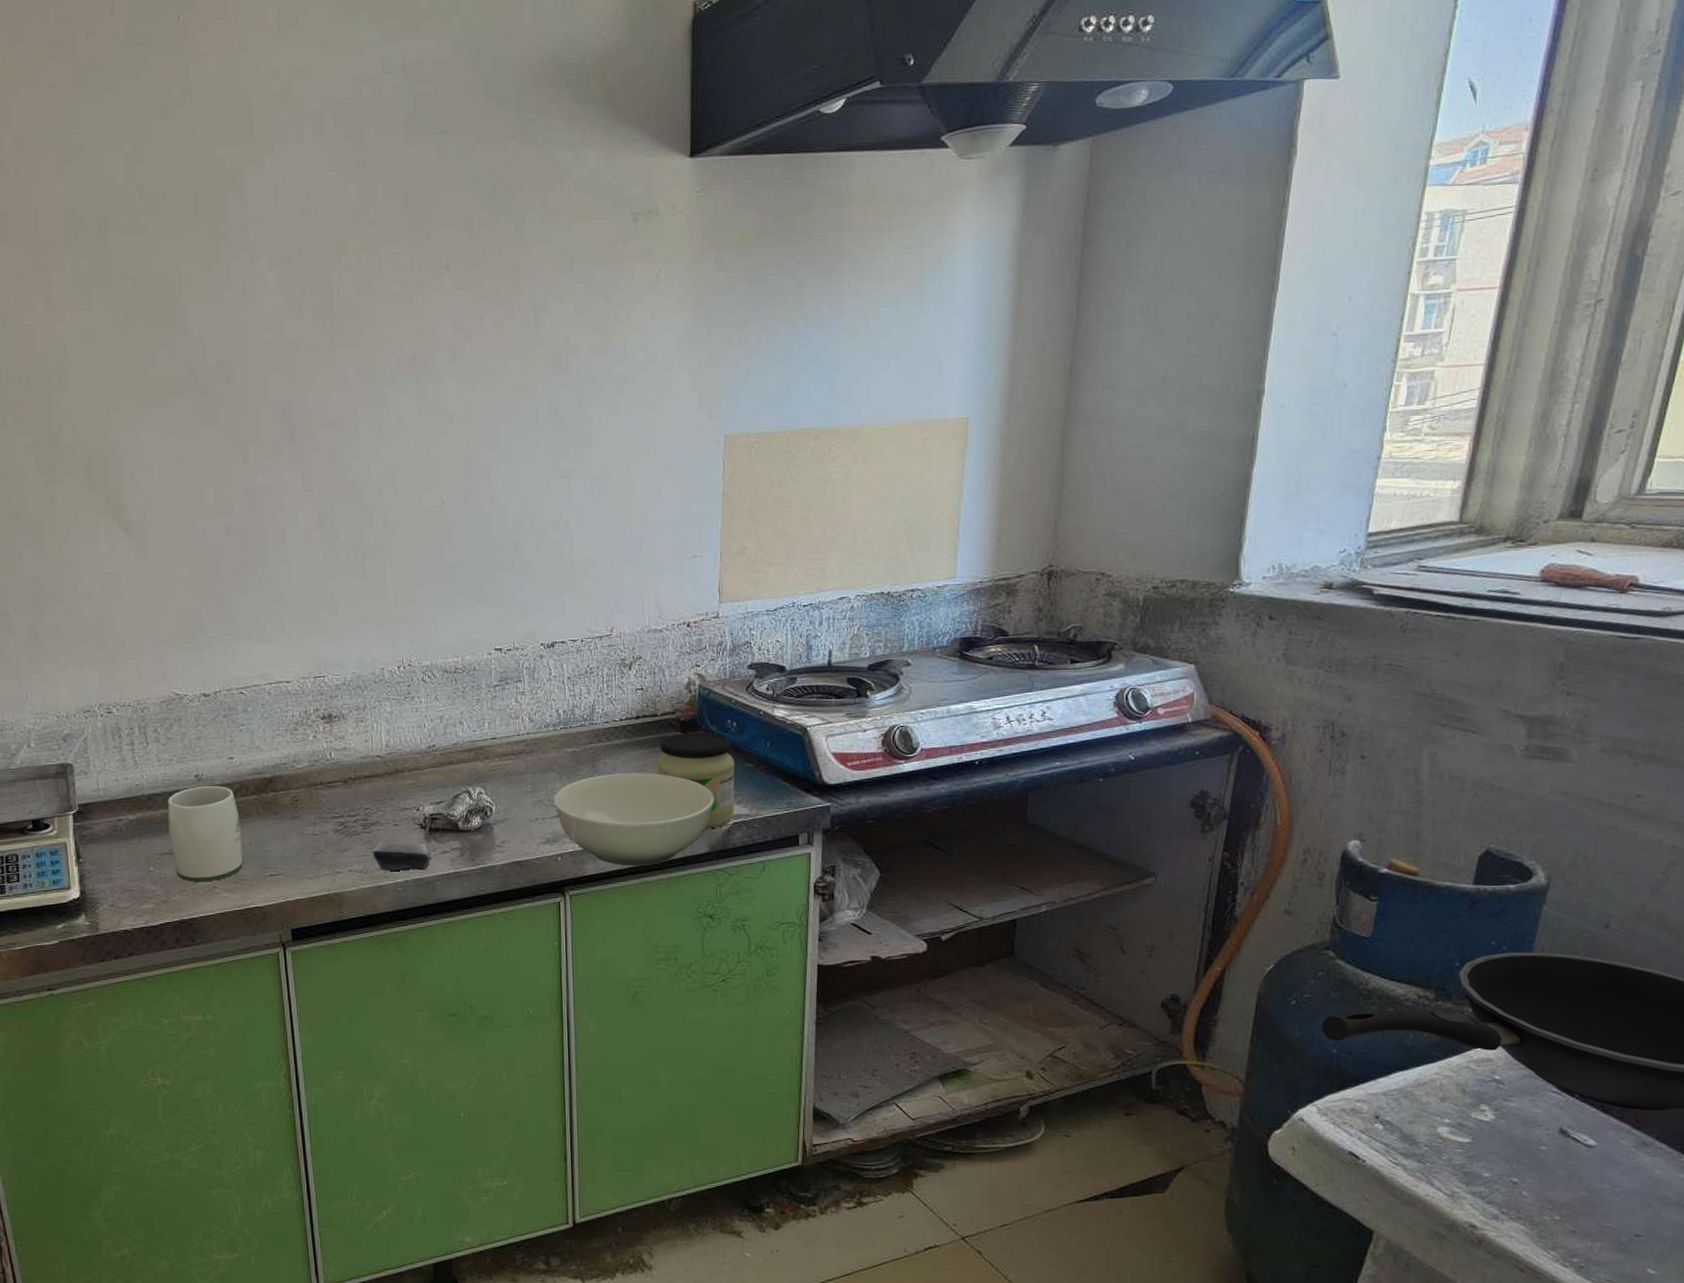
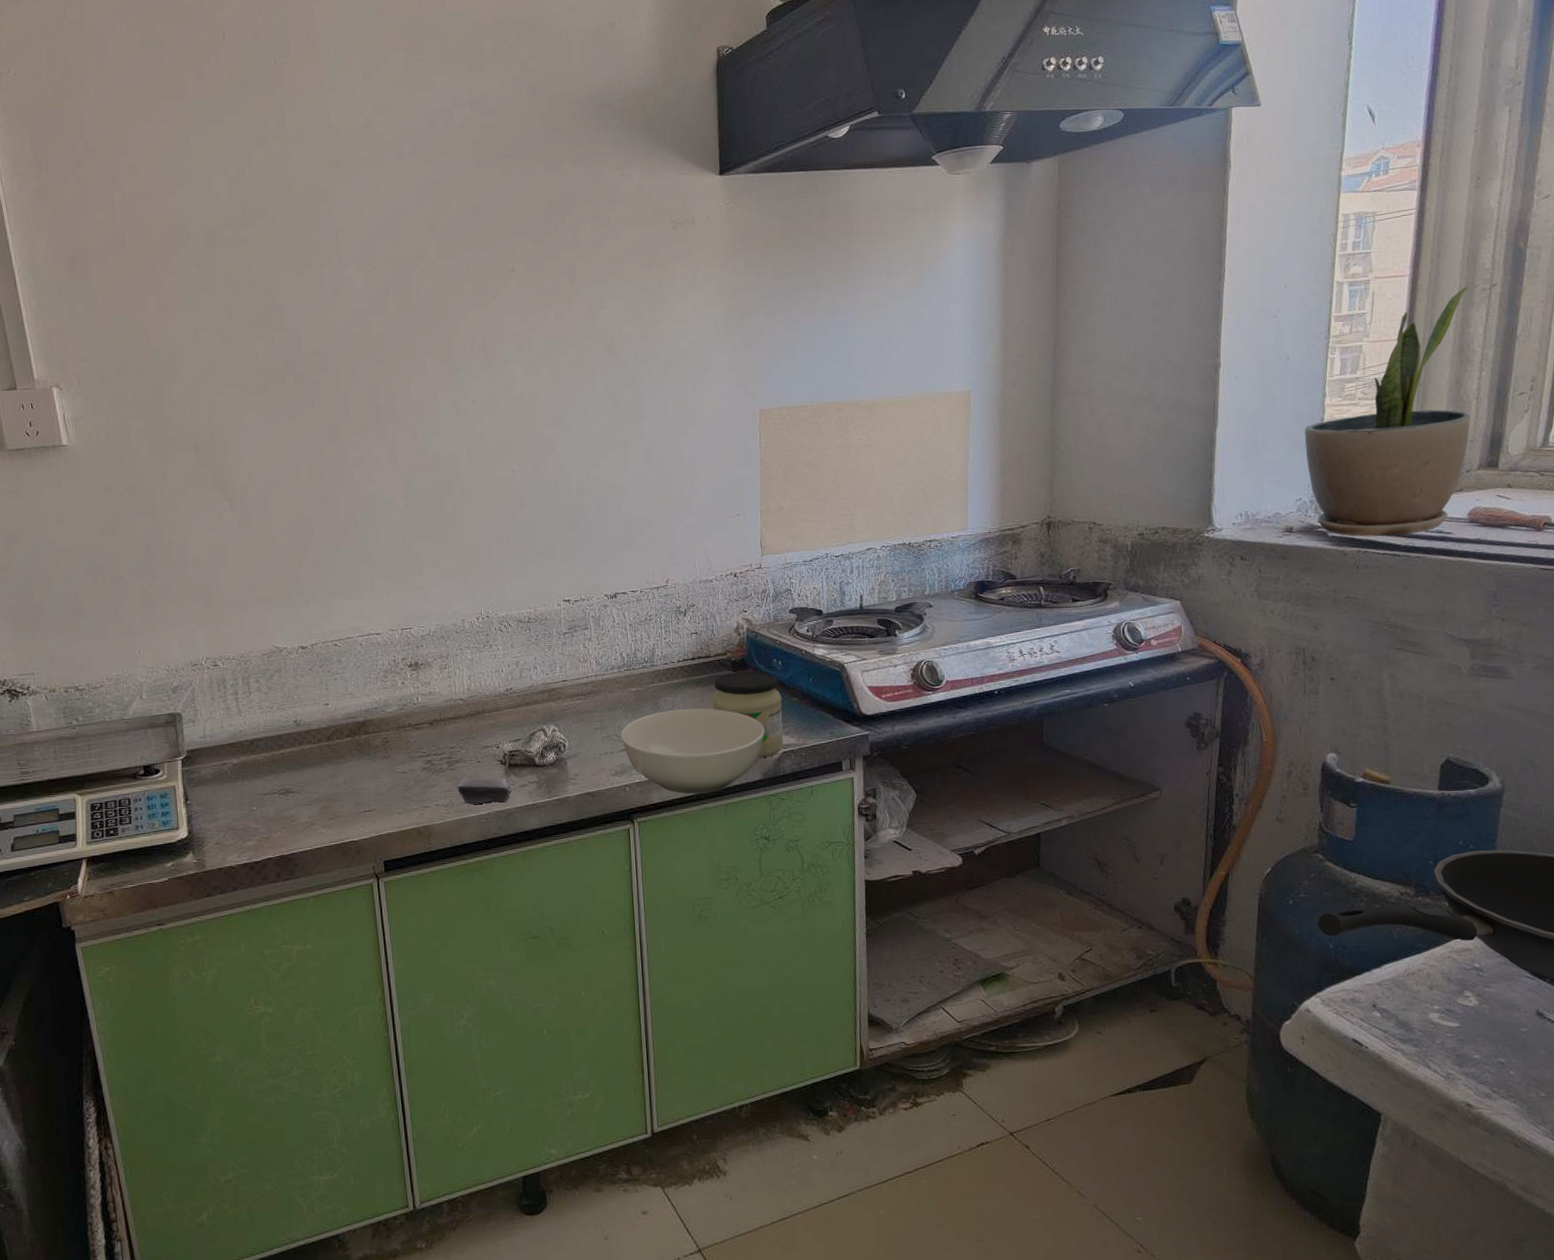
mug: present [167,786,243,883] -> none [268,730,339,820]
potted plant: none [1356,301,1570,596] -> present [1304,286,1471,537]

